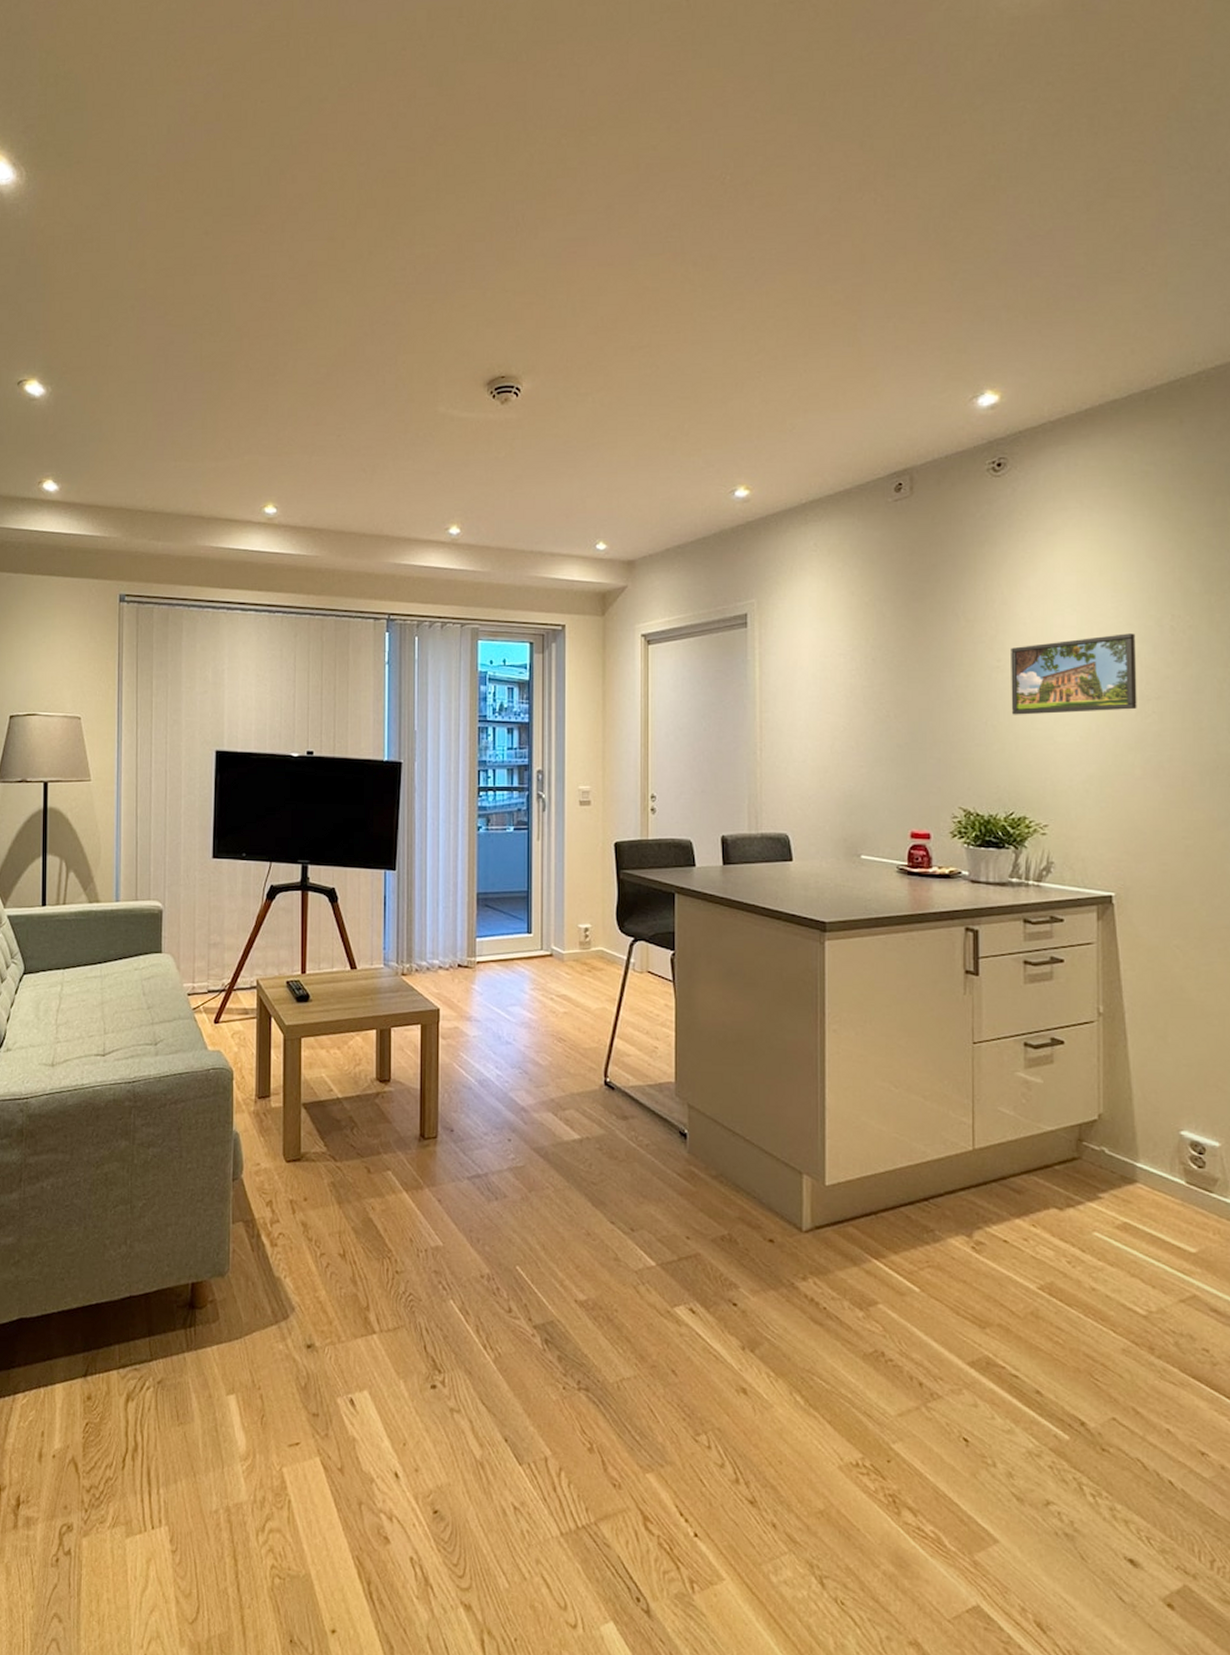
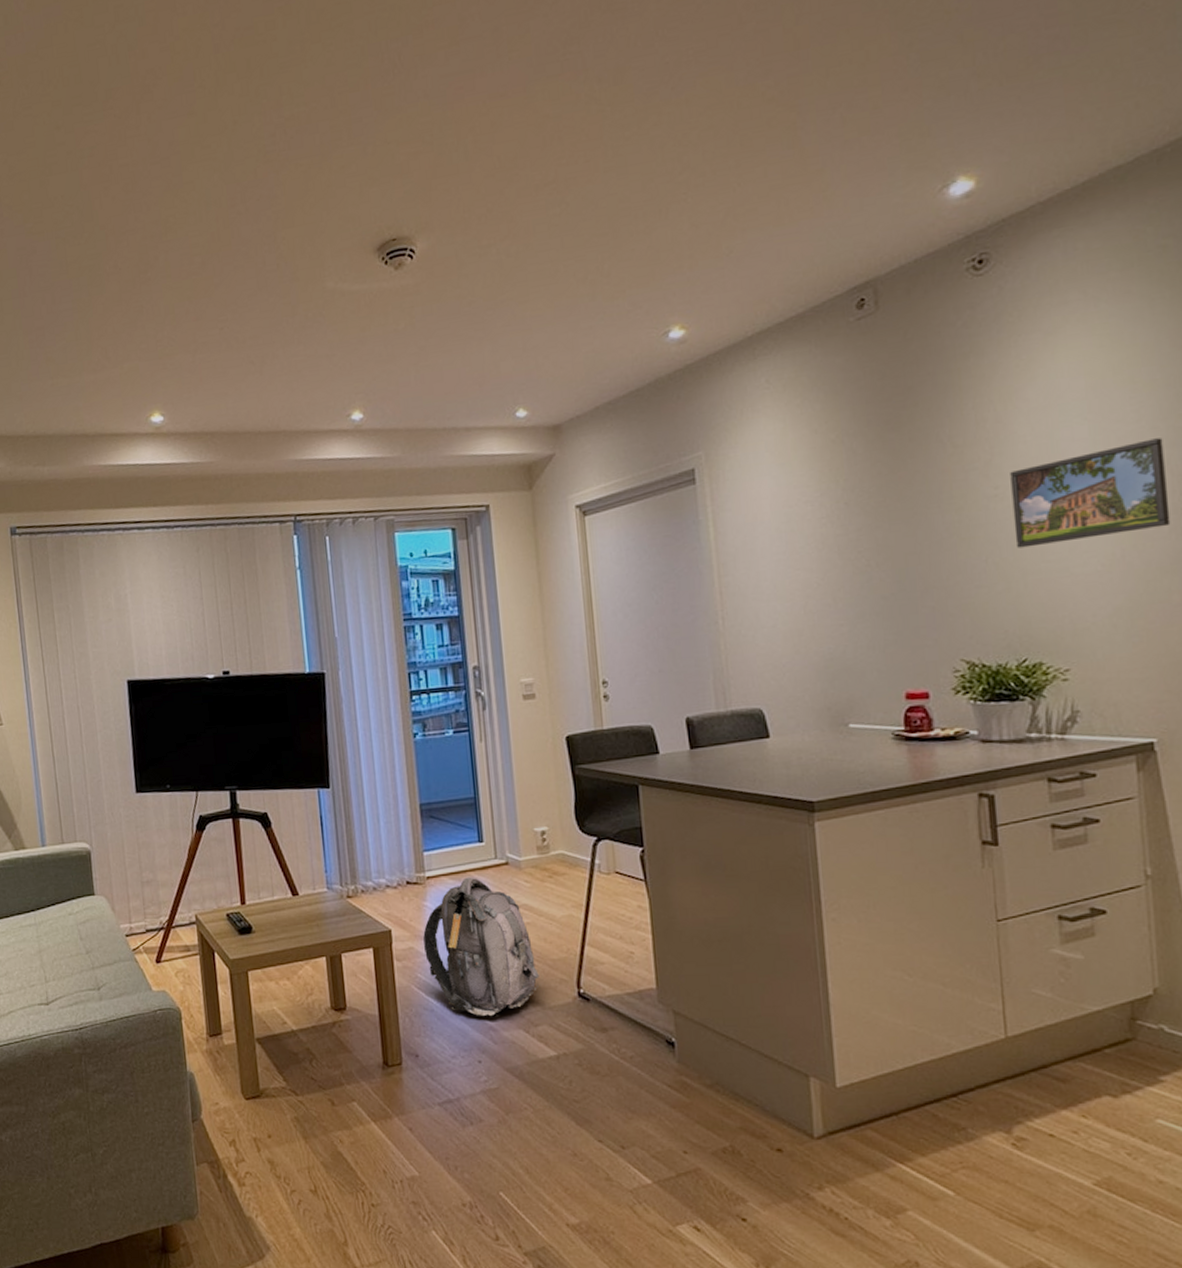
backpack: none [469,965,571,1099] -> present [423,877,539,1017]

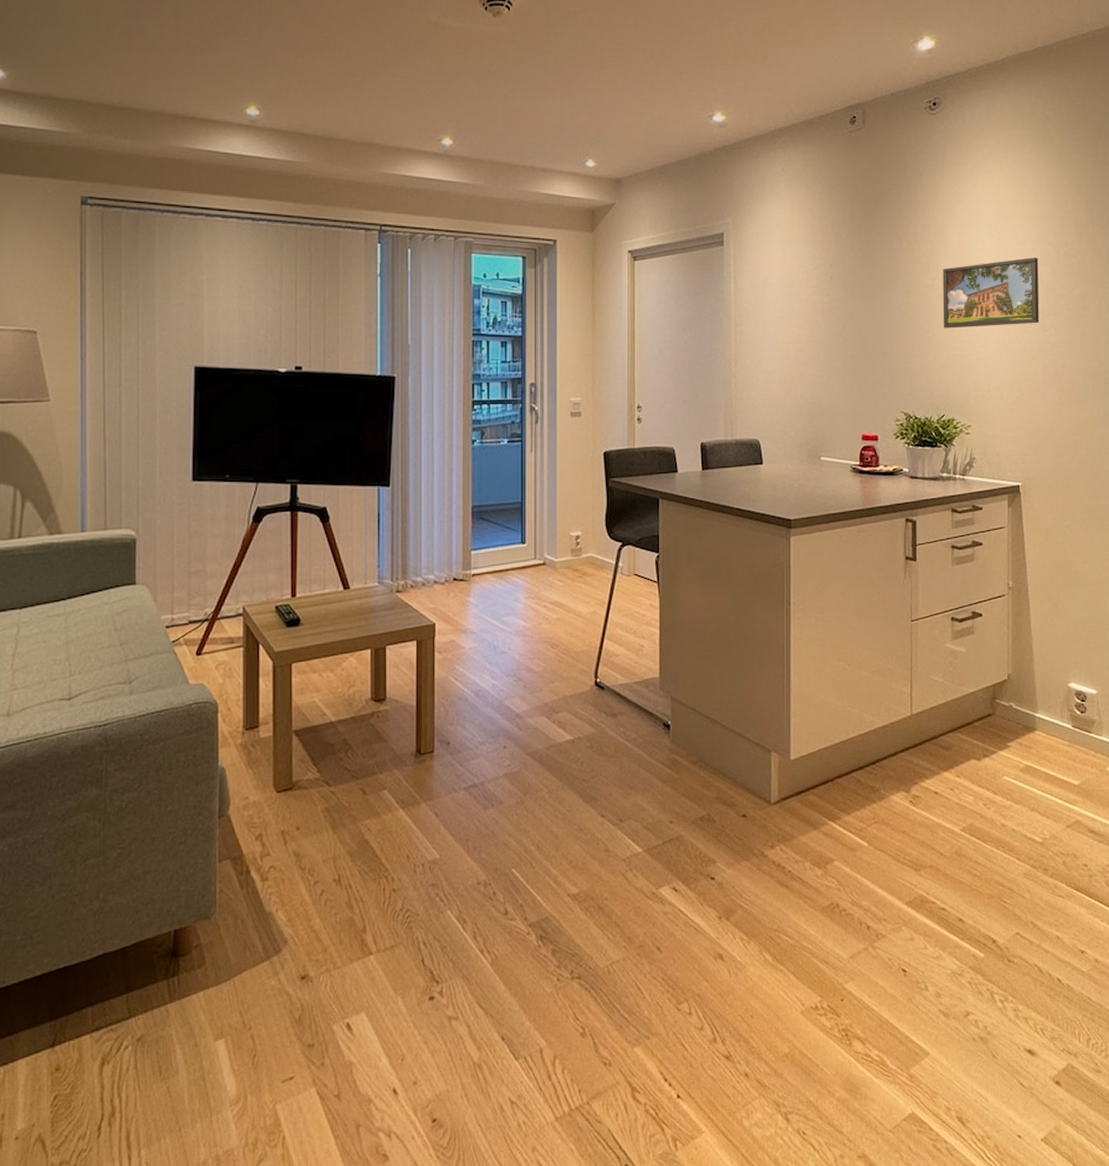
backpack: present [423,877,539,1017] -> none [464,575,563,705]

